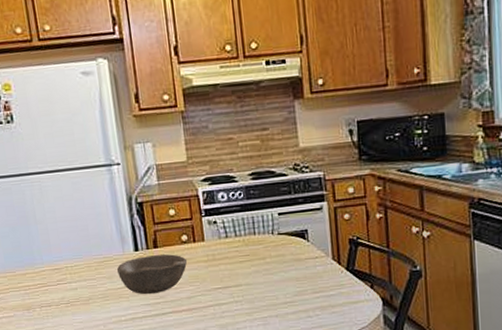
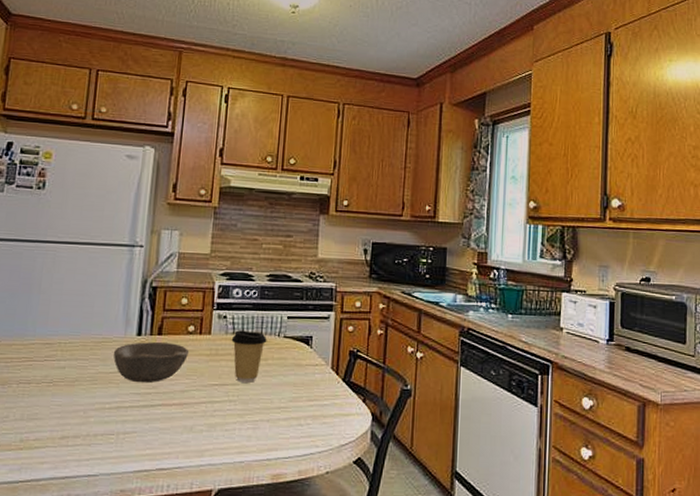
coffee cup: none [225,232,262,283] -> present [231,330,267,383]

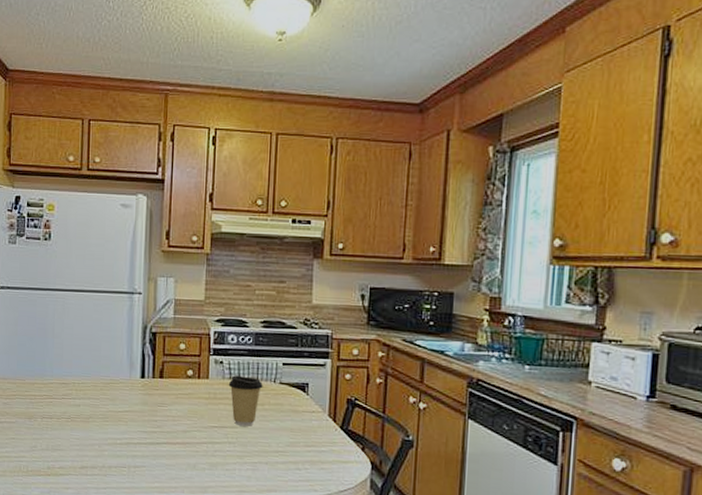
bowl: present [113,342,190,383] -> none [120,384,189,423]

